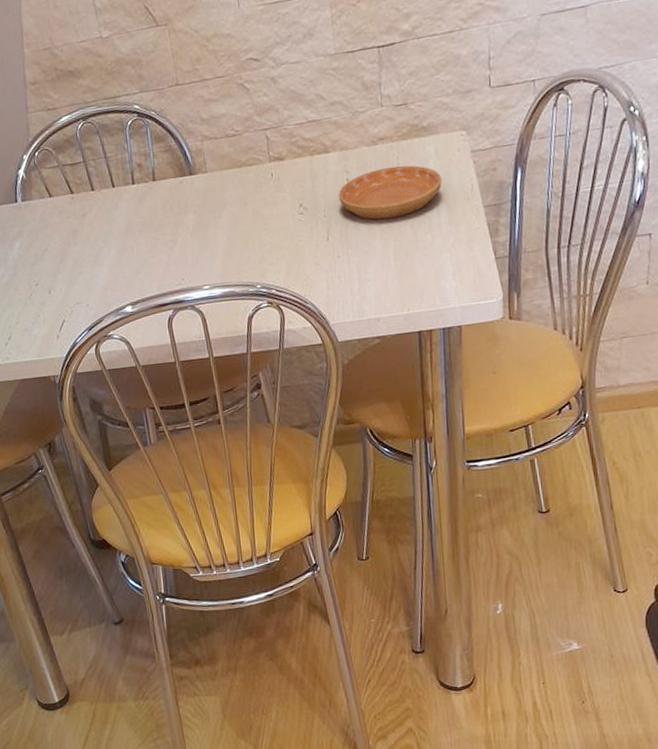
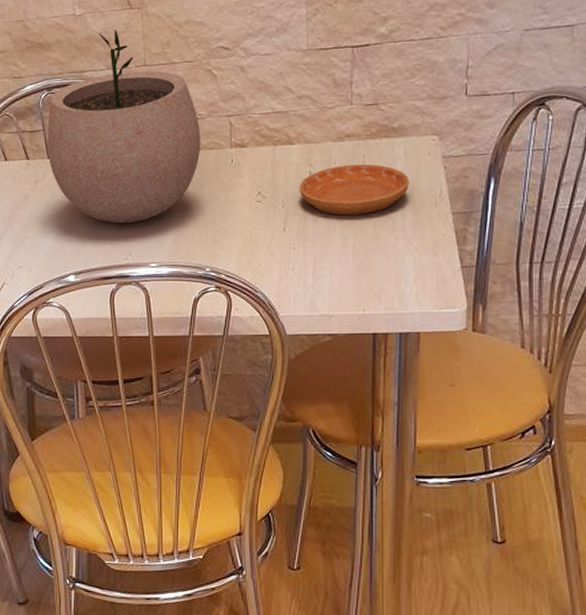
plant pot: none [87,50,241,250] -> present [47,30,201,224]

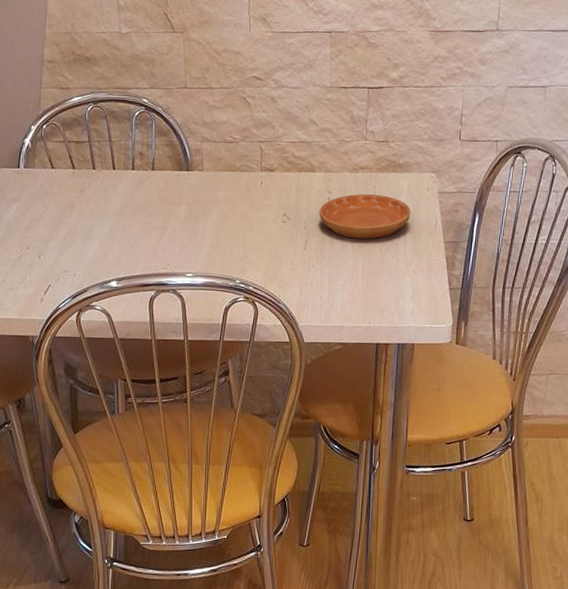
plant pot: present [47,30,201,224] -> none [92,51,235,236]

